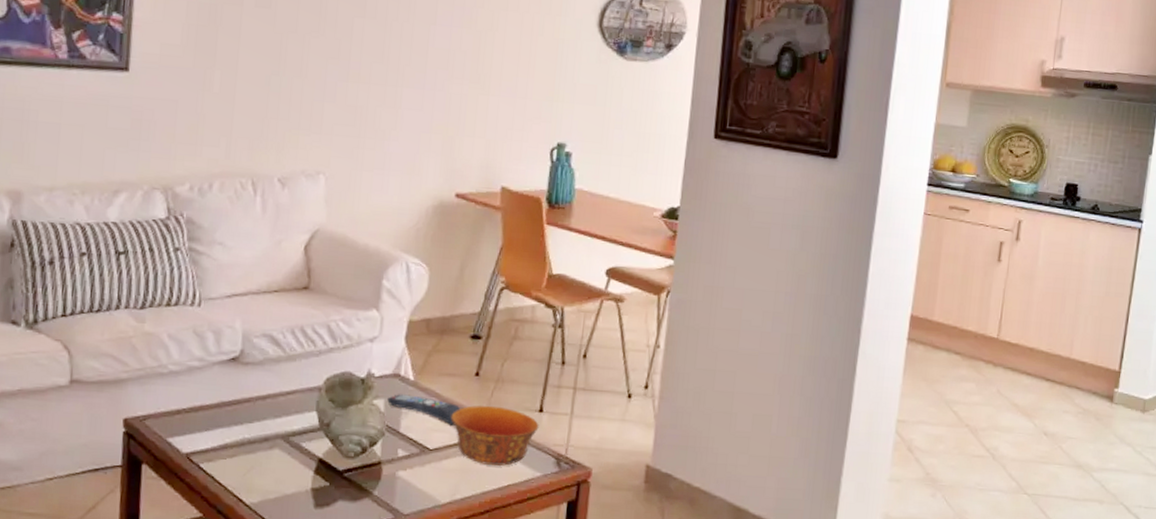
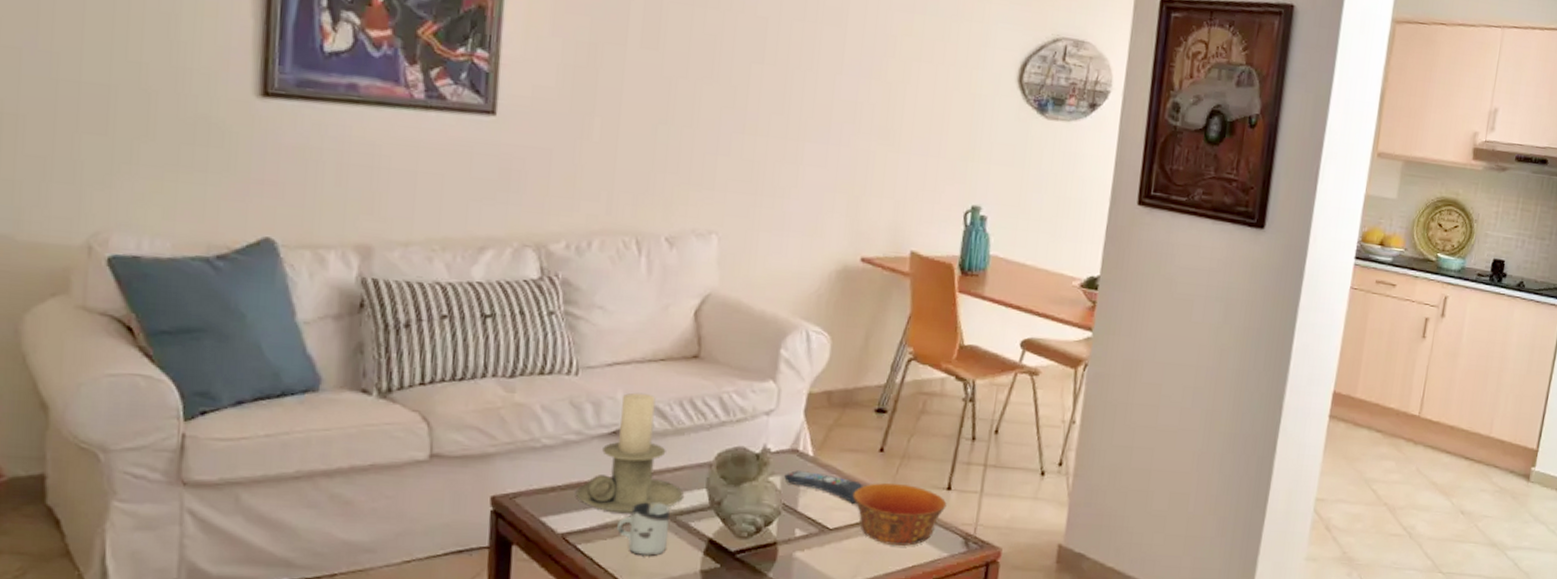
candle holder: none [198,322,296,435] -> present [575,392,684,514]
cup: none [236,424,283,474] -> present [617,502,670,556]

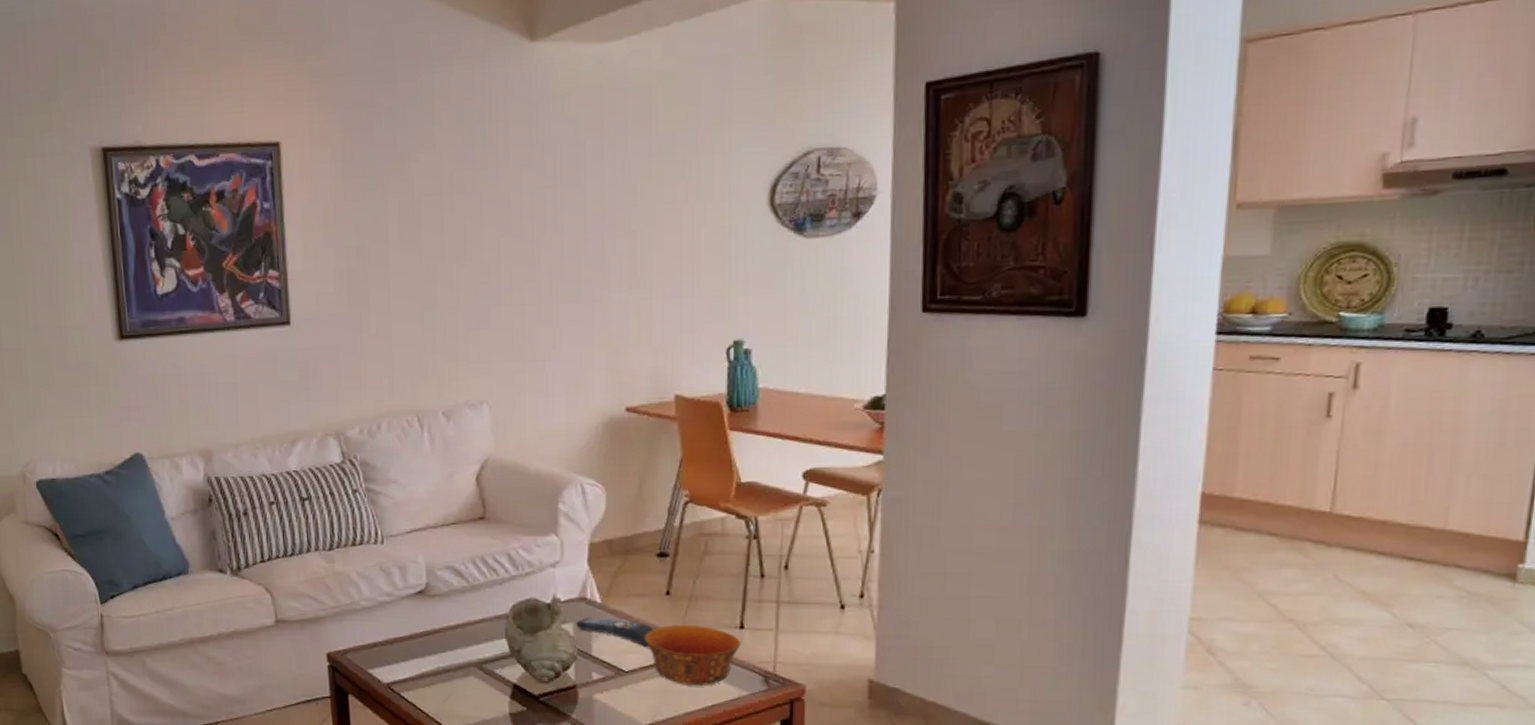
candle holder: present [575,392,684,514] -> none [394,555,486,664]
cup: present [617,502,670,556] -> none [432,653,477,701]

